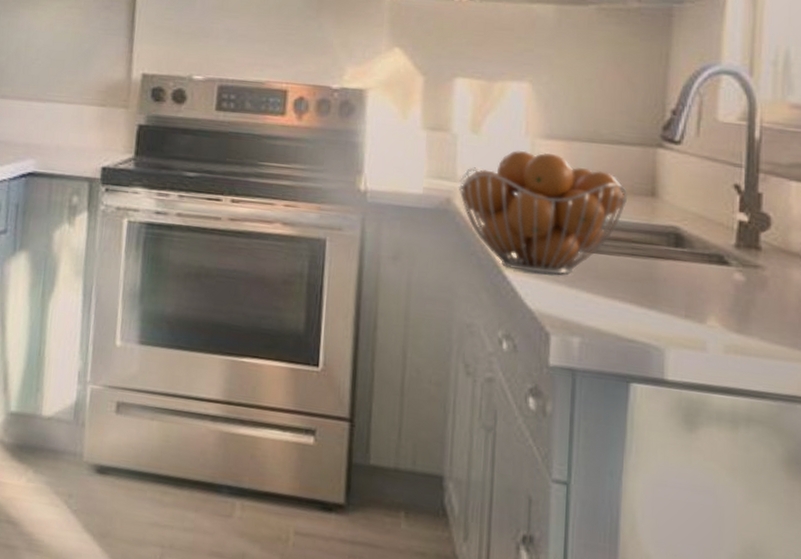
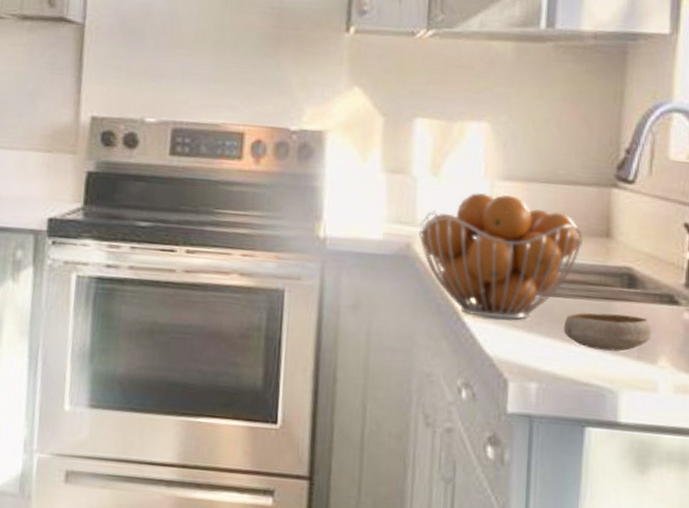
bowl: none [607,270,700,310] -> present [563,312,651,352]

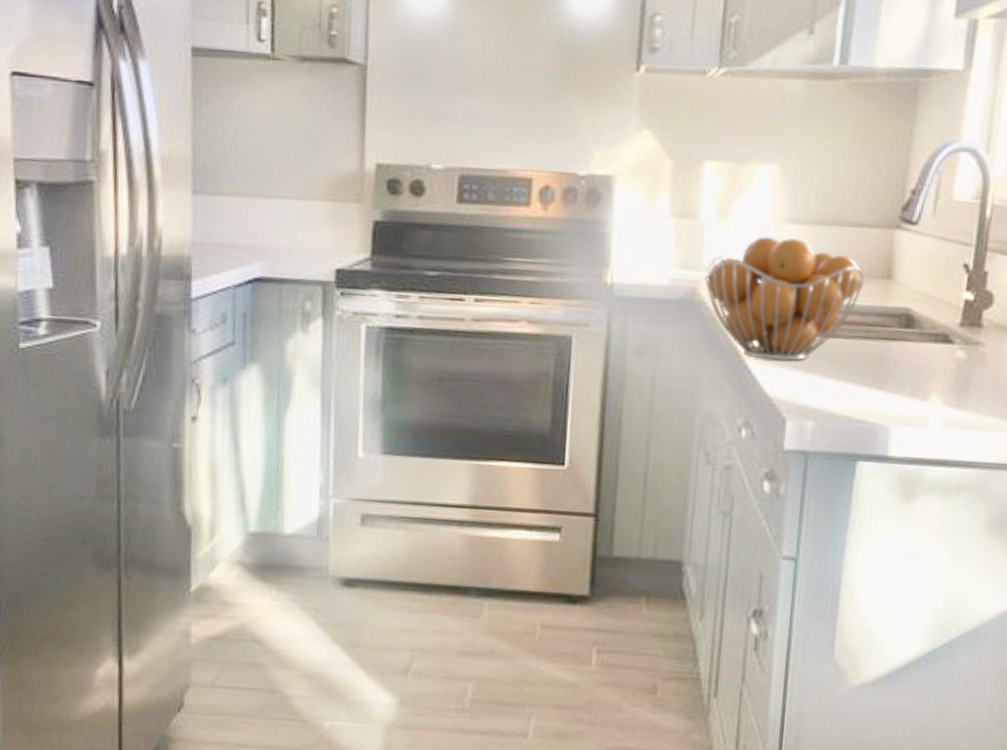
bowl: present [563,312,651,352] -> none [841,353,925,389]

